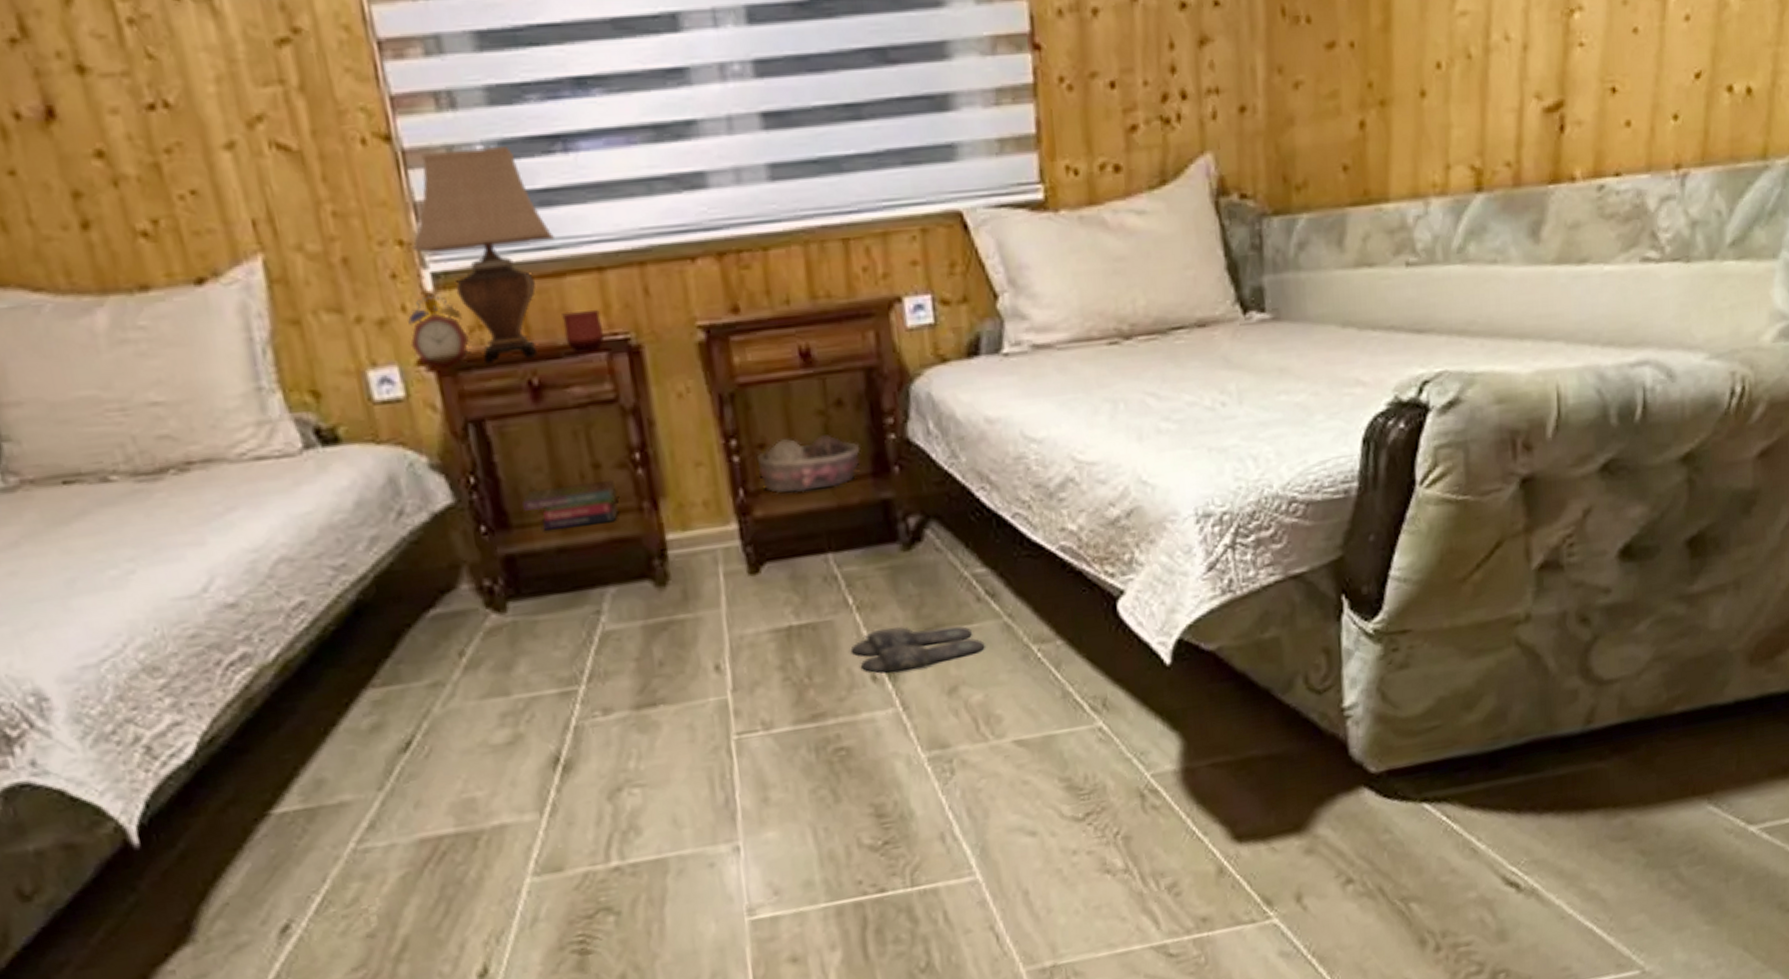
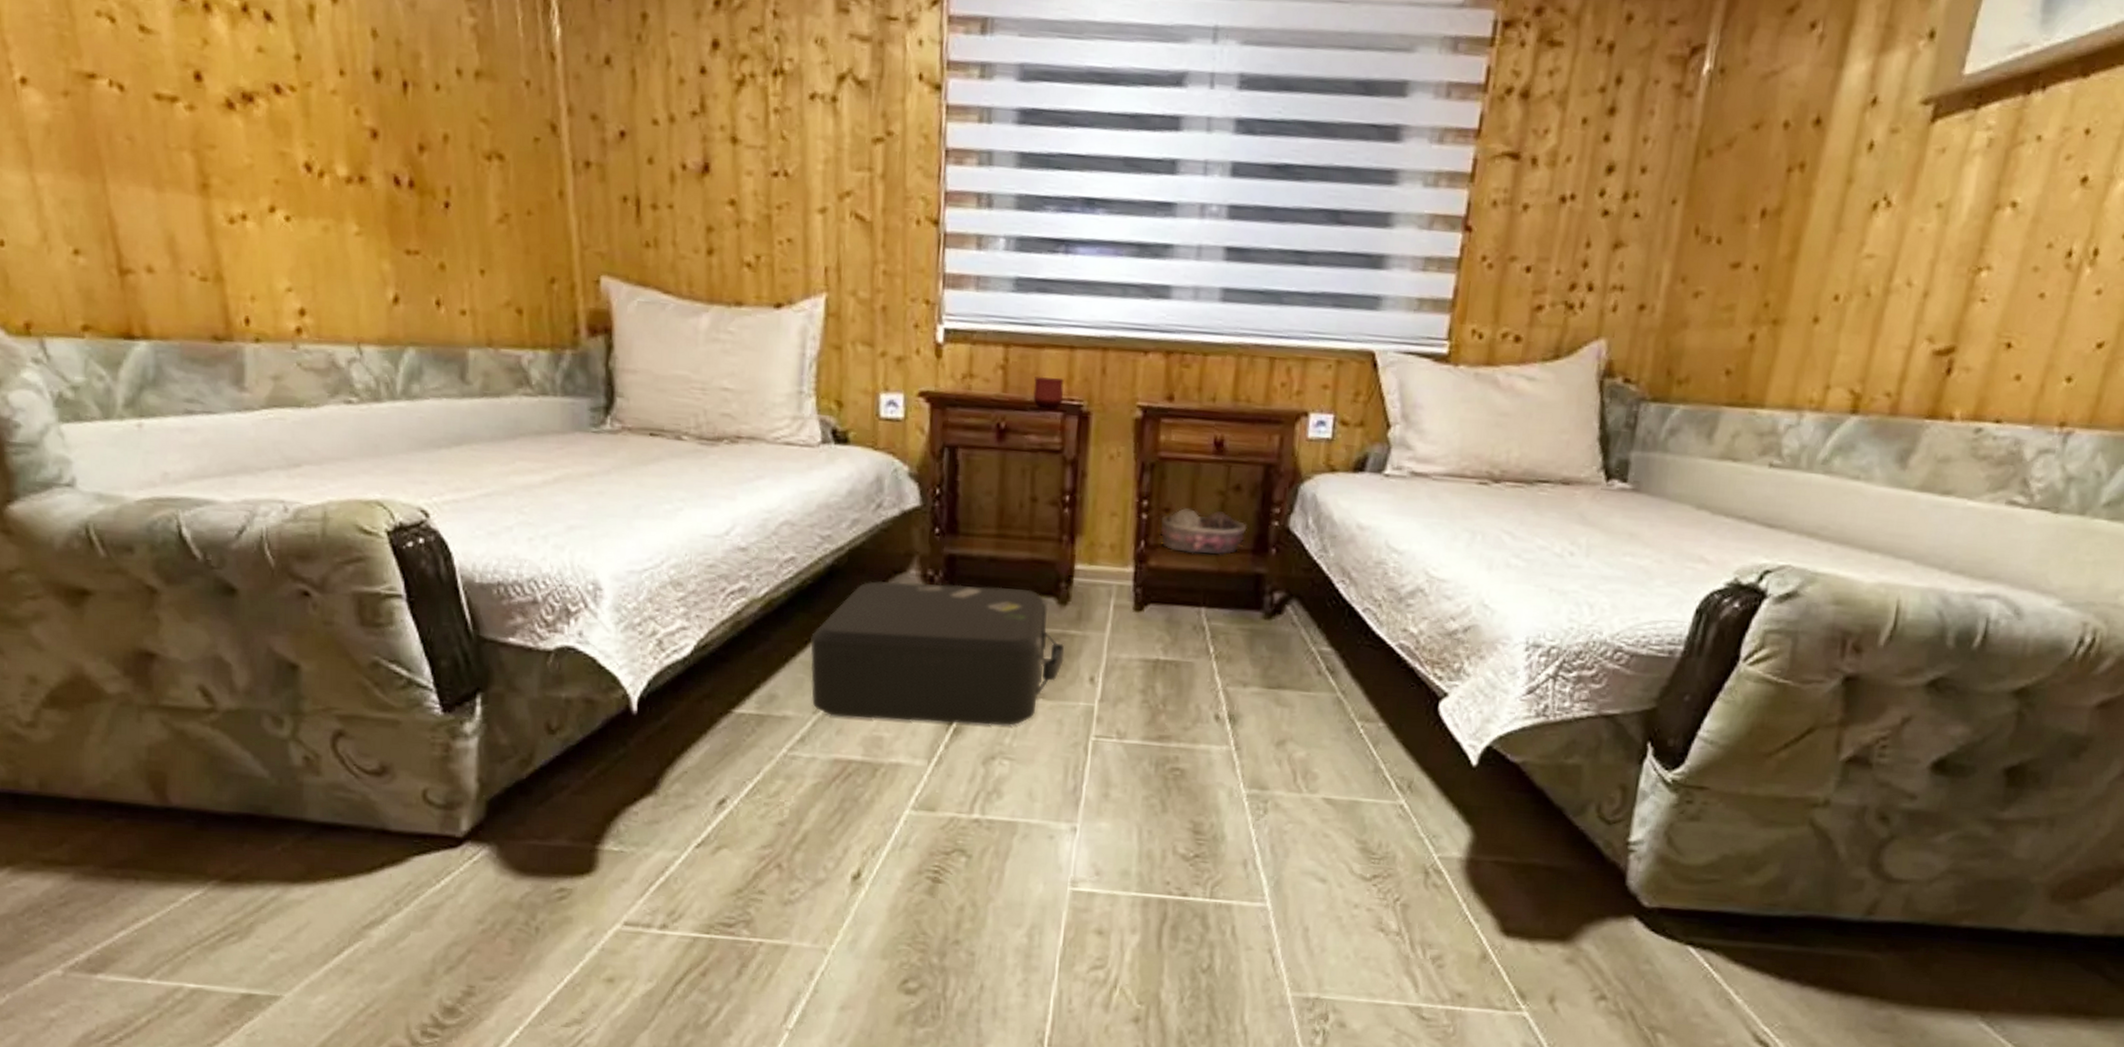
suitcase: none [351,576,679,787] -> present [810,580,1065,725]
alarm clock: present [408,295,469,372] -> none [916,345,961,403]
table lamp: present [412,146,554,364] -> none [935,238,1042,407]
books: present [521,480,619,530] -> none [970,509,1045,546]
slippers: present [851,626,985,673] -> none [1204,678,1317,718]

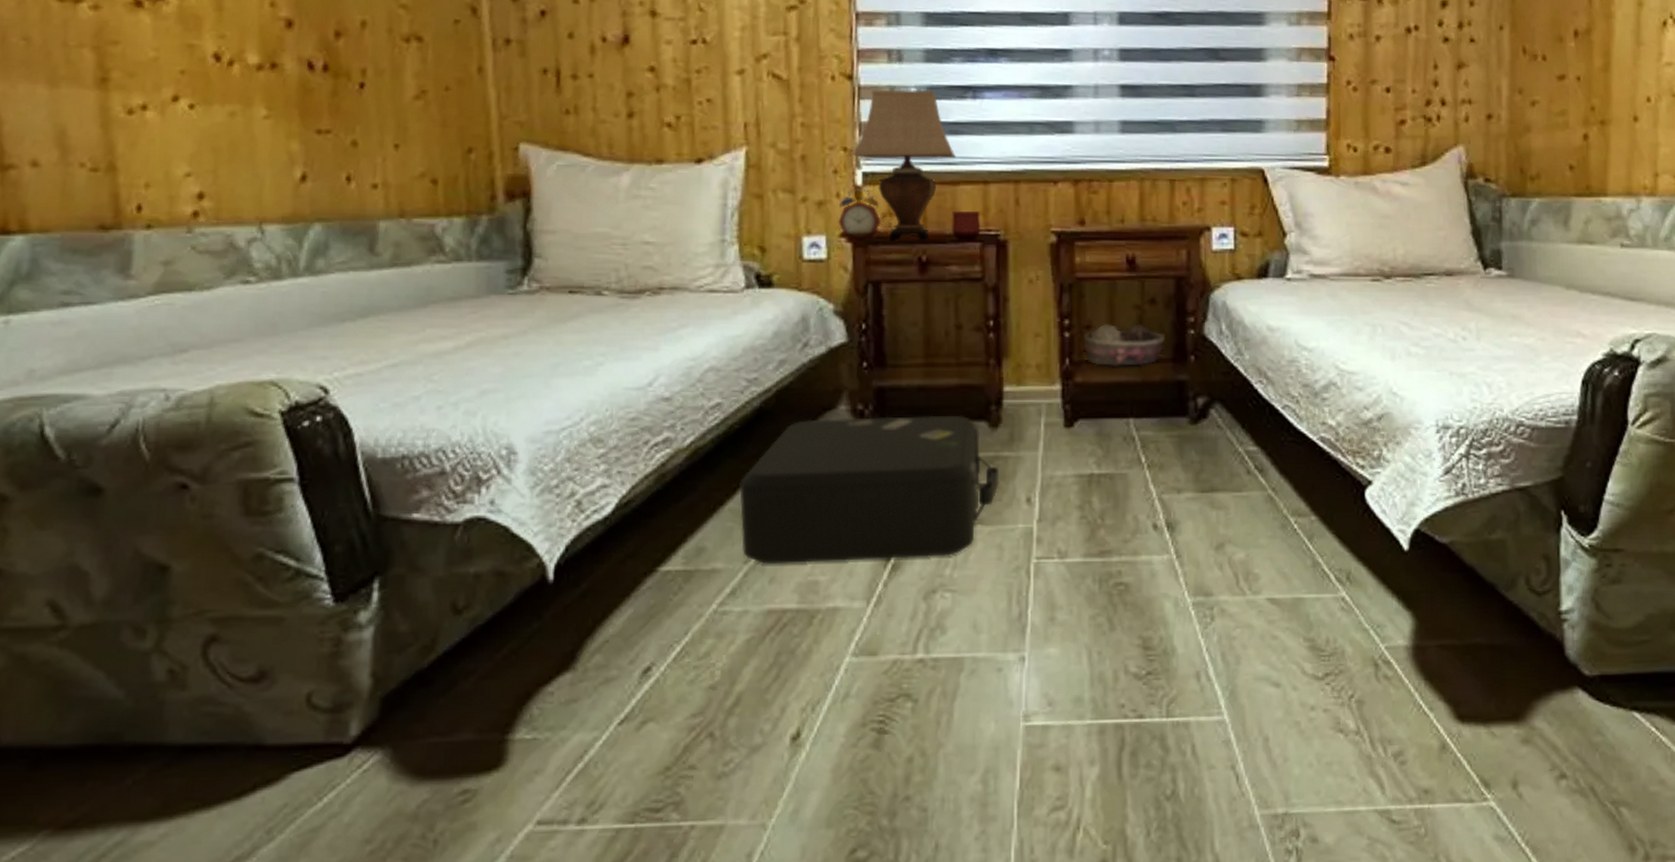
alarm clock: none [916,345,961,403] -> present [838,188,881,242]
table lamp: none [935,238,1042,407] -> present [853,89,956,242]

